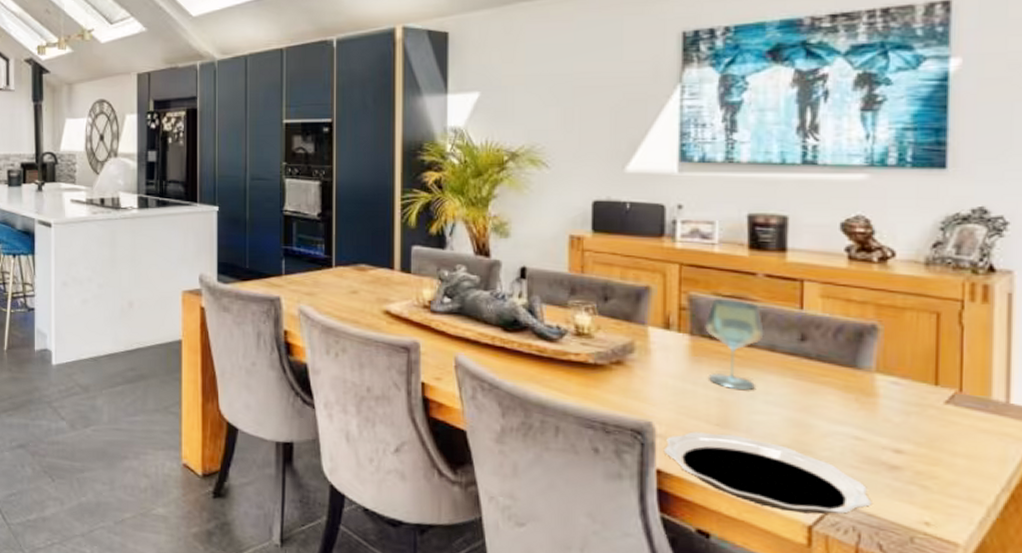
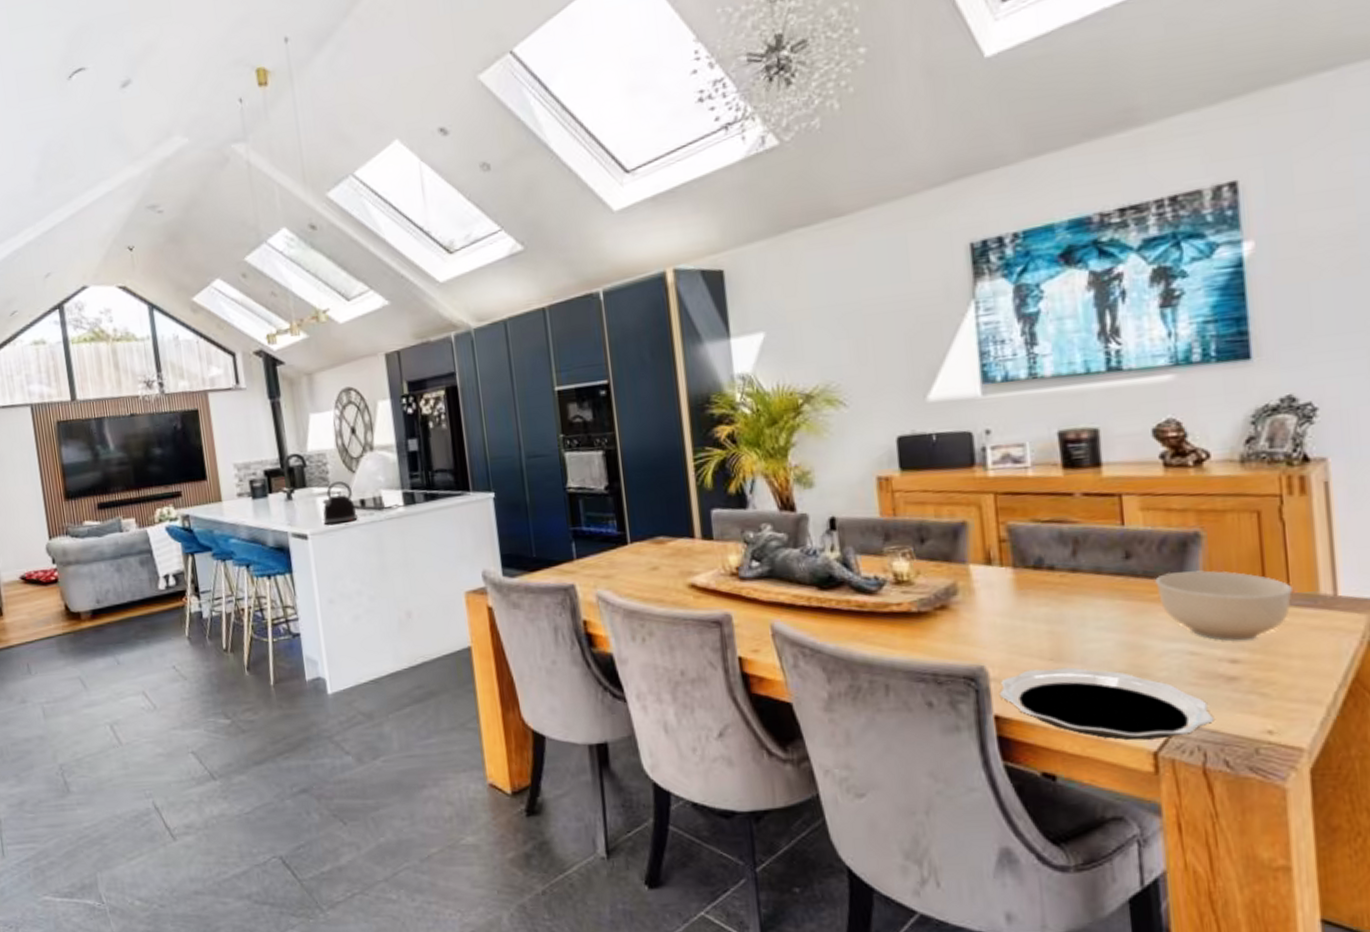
kettle: none [66,179,96,218] -> present [322,480,358,526]
wine glass: present [705,298,764,390] -> none [1027,523,1088,620]
bowl: none [828,360,964,433] -> present [1155,570,1293,640]

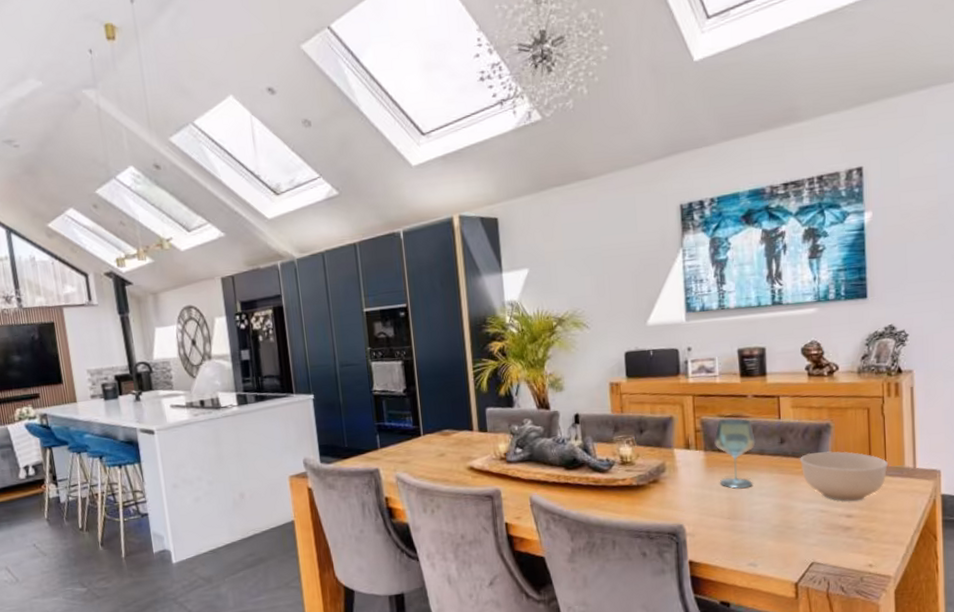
kettle: present [322,480,358,526] -> none [167,384,198,422]
plate: present [999,667,1214,740] -> none [692,523,835,575]
wine glass: none [1027,523,1088,620] -> present [714,418,756,489]

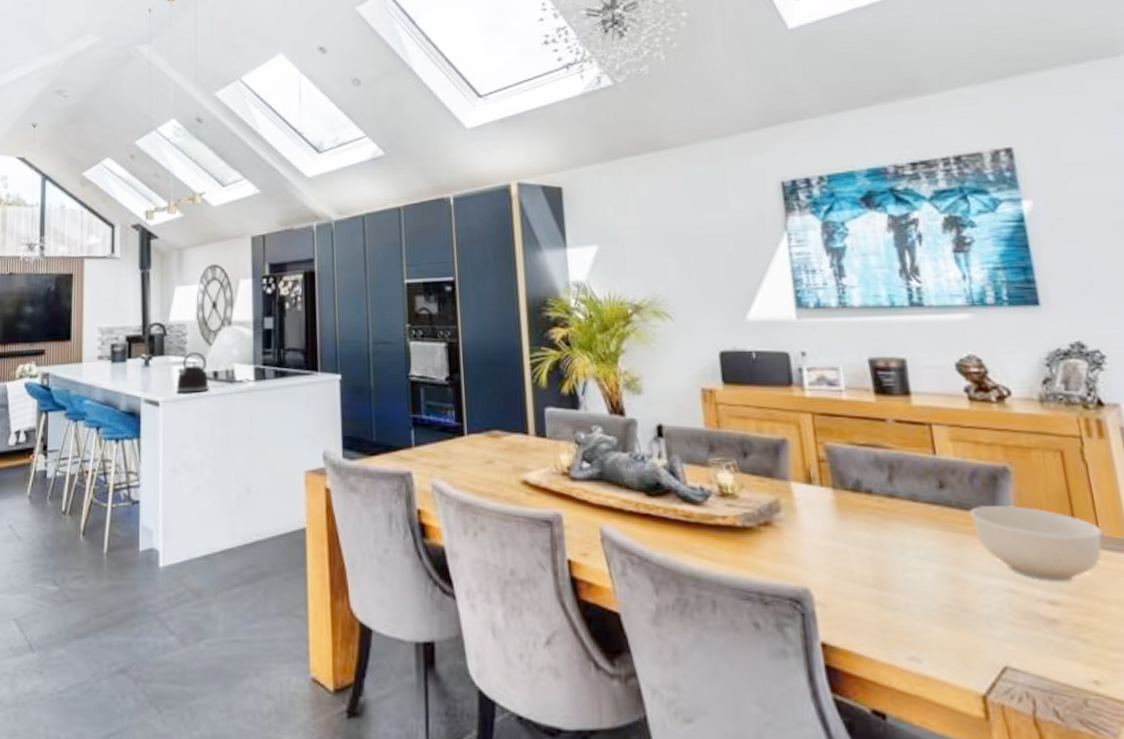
kettle: none [167,384,198,422] -> present [176,351,209,394]
wine glass: present [714,418,756,489] -> none [845,447,904,546]

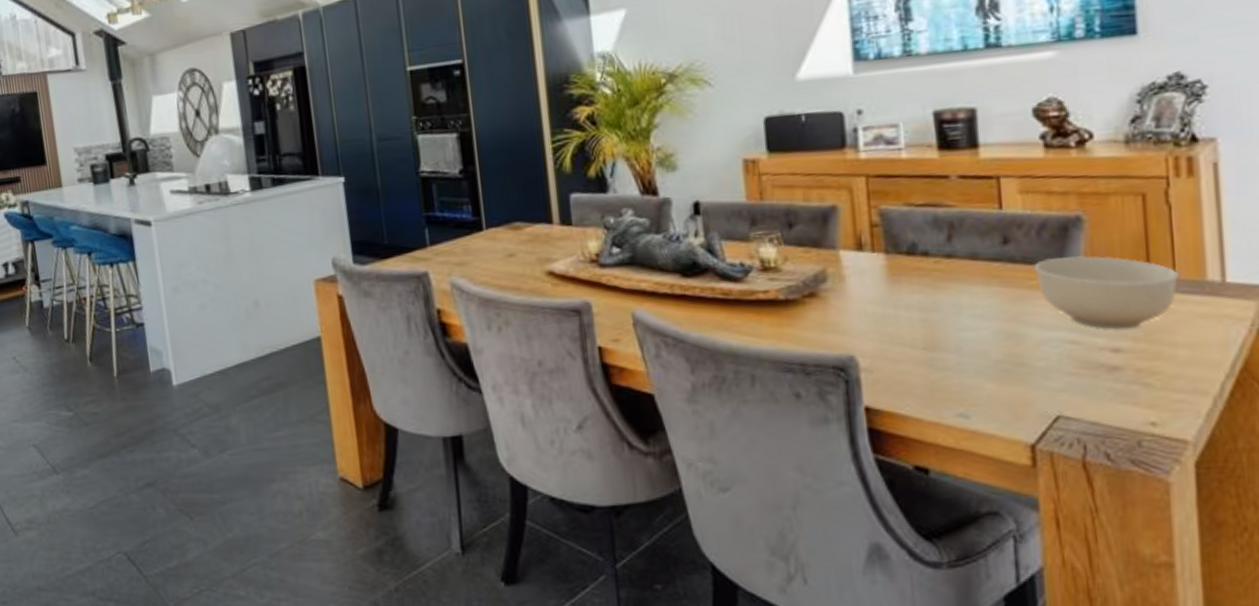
kettle: present [176,351,209,394] -> none [166,165,203,212]

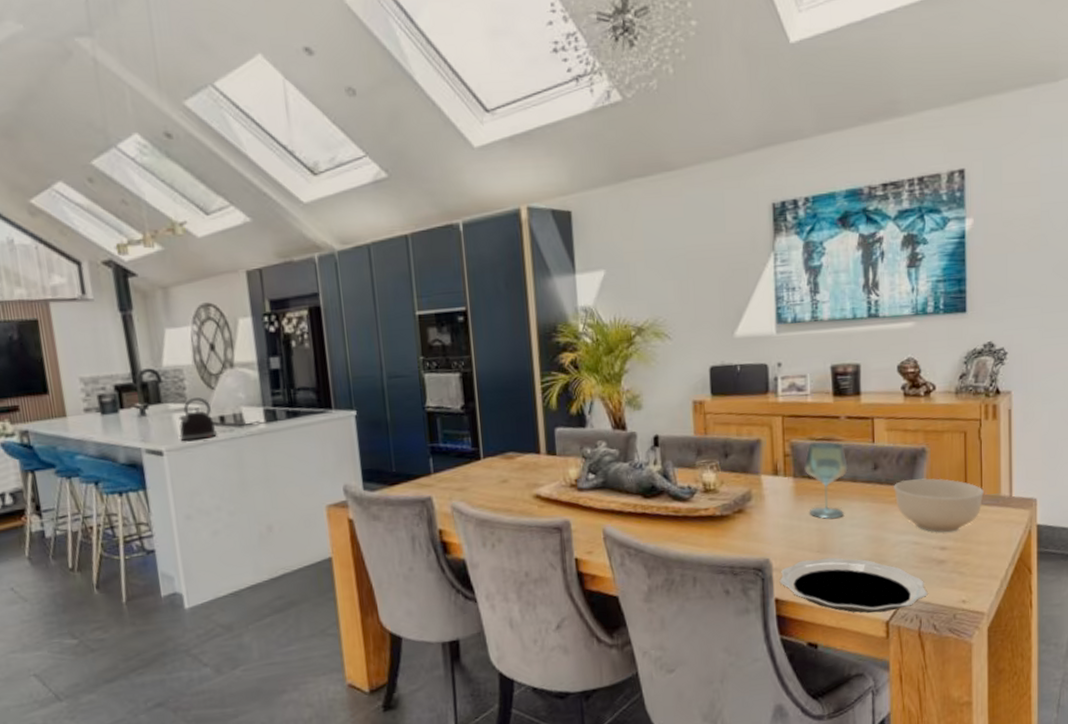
kettle: none [166,165,203,212] -> present [179,396,217,442]
plate: none [869,356,1095,433] -> present [779,557,928,613]
wine glass: none [900,207,964,308] -> present [804,441,848,519]

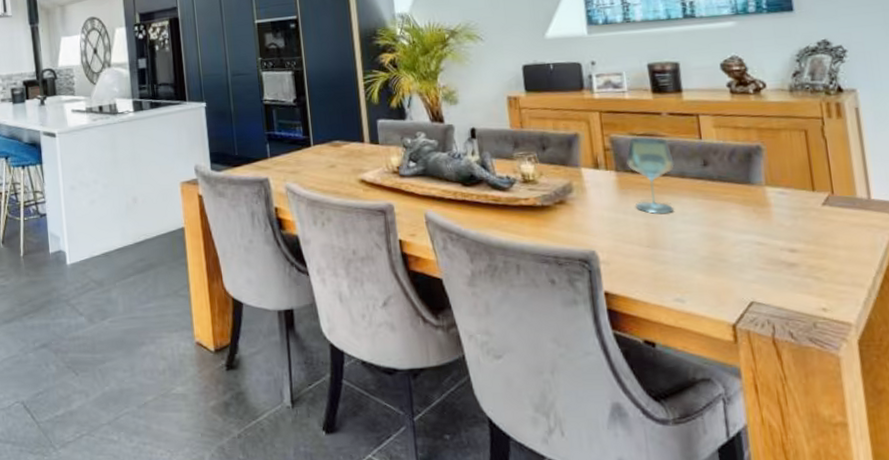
kettle: present [179,396,217,442] -> none [68,90,96,126]
plate: present [779,557,928,613] -> none [607,253,780,314]
bowl: present [894,478,984,532] -> none [727,176,836,234]

